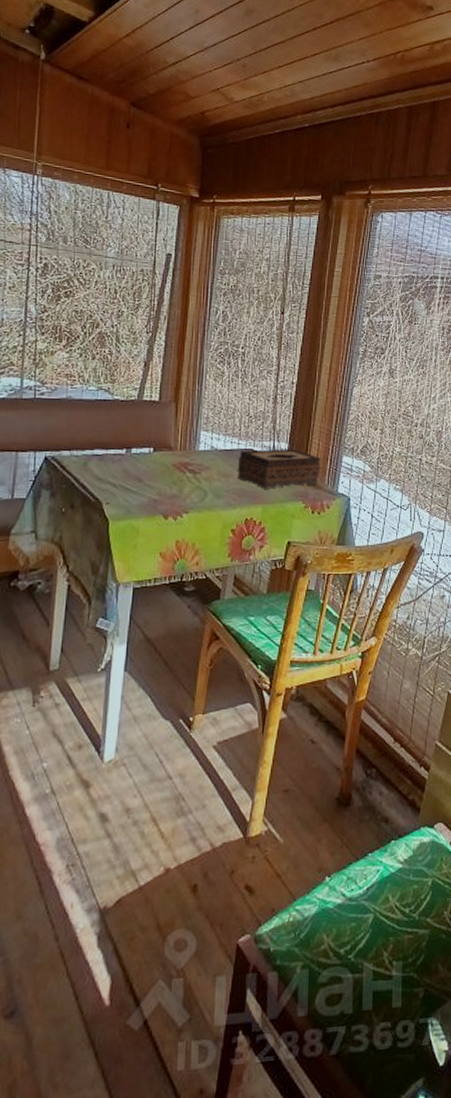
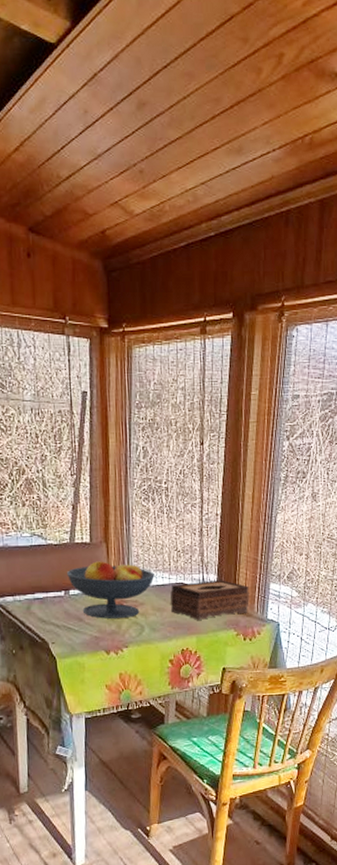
fruit bowl: none [131,421,223,482] -> present [67,561,155,619]

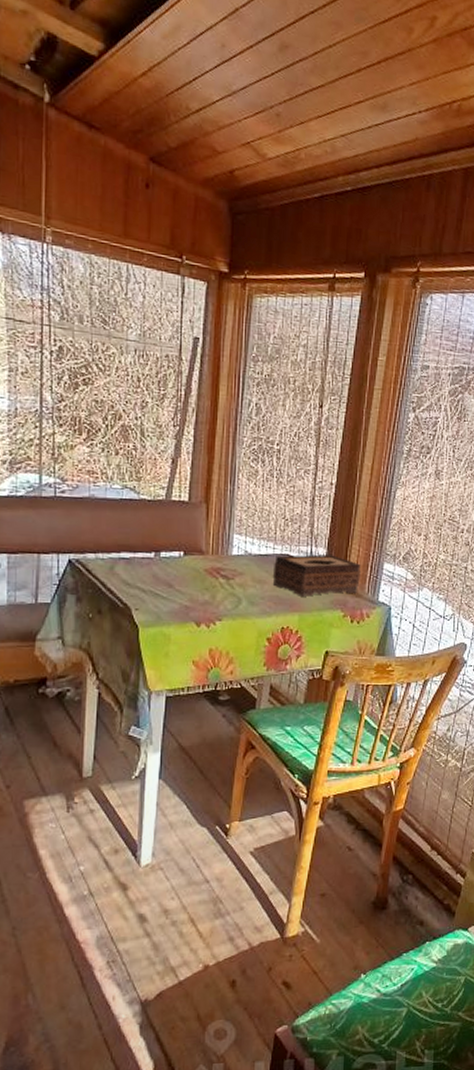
fruit bowl: present [67,561,155,619] -> none [160,522,258,588]

